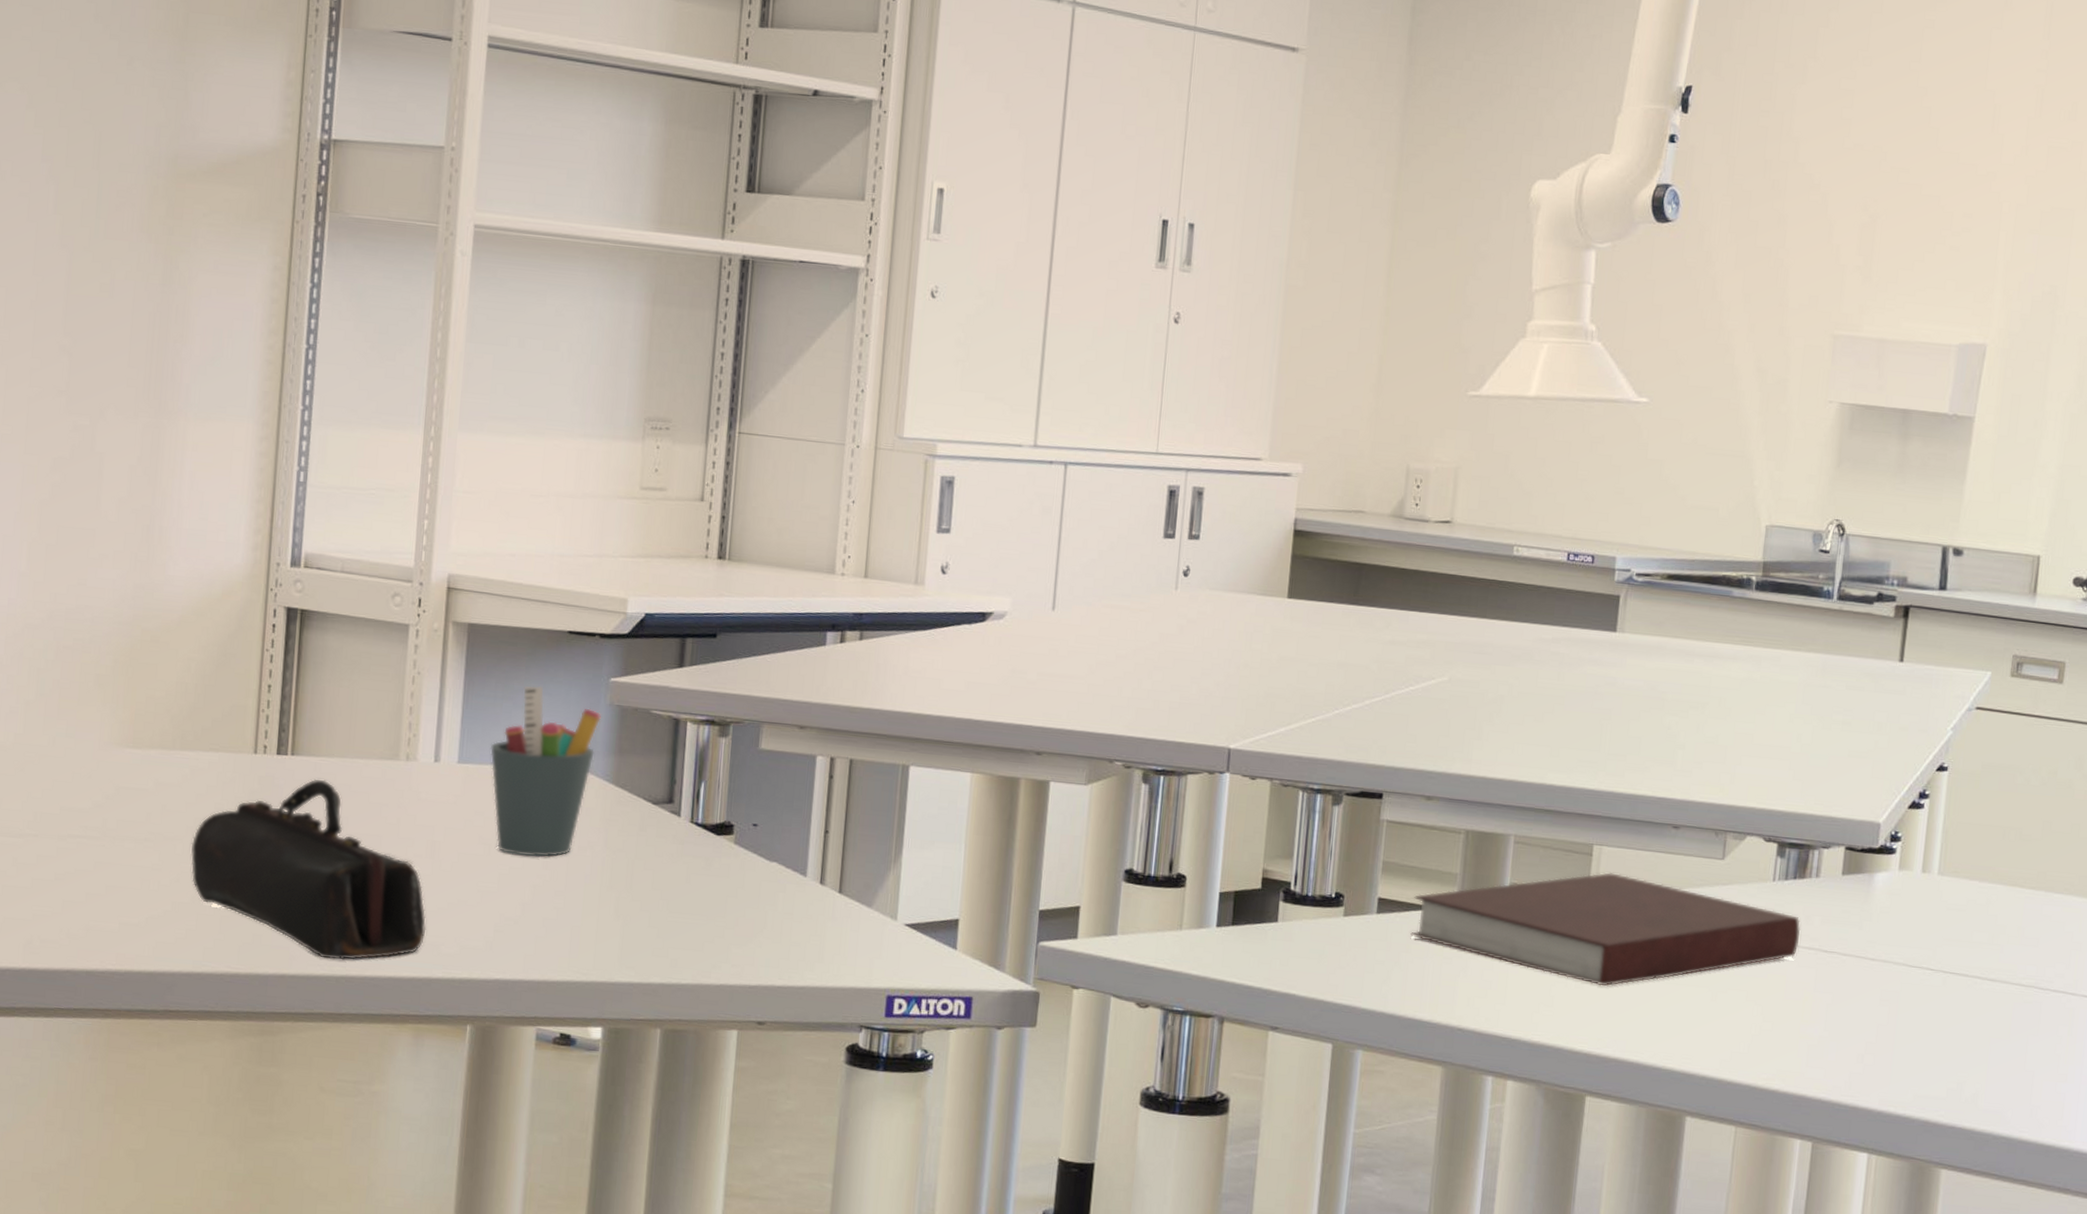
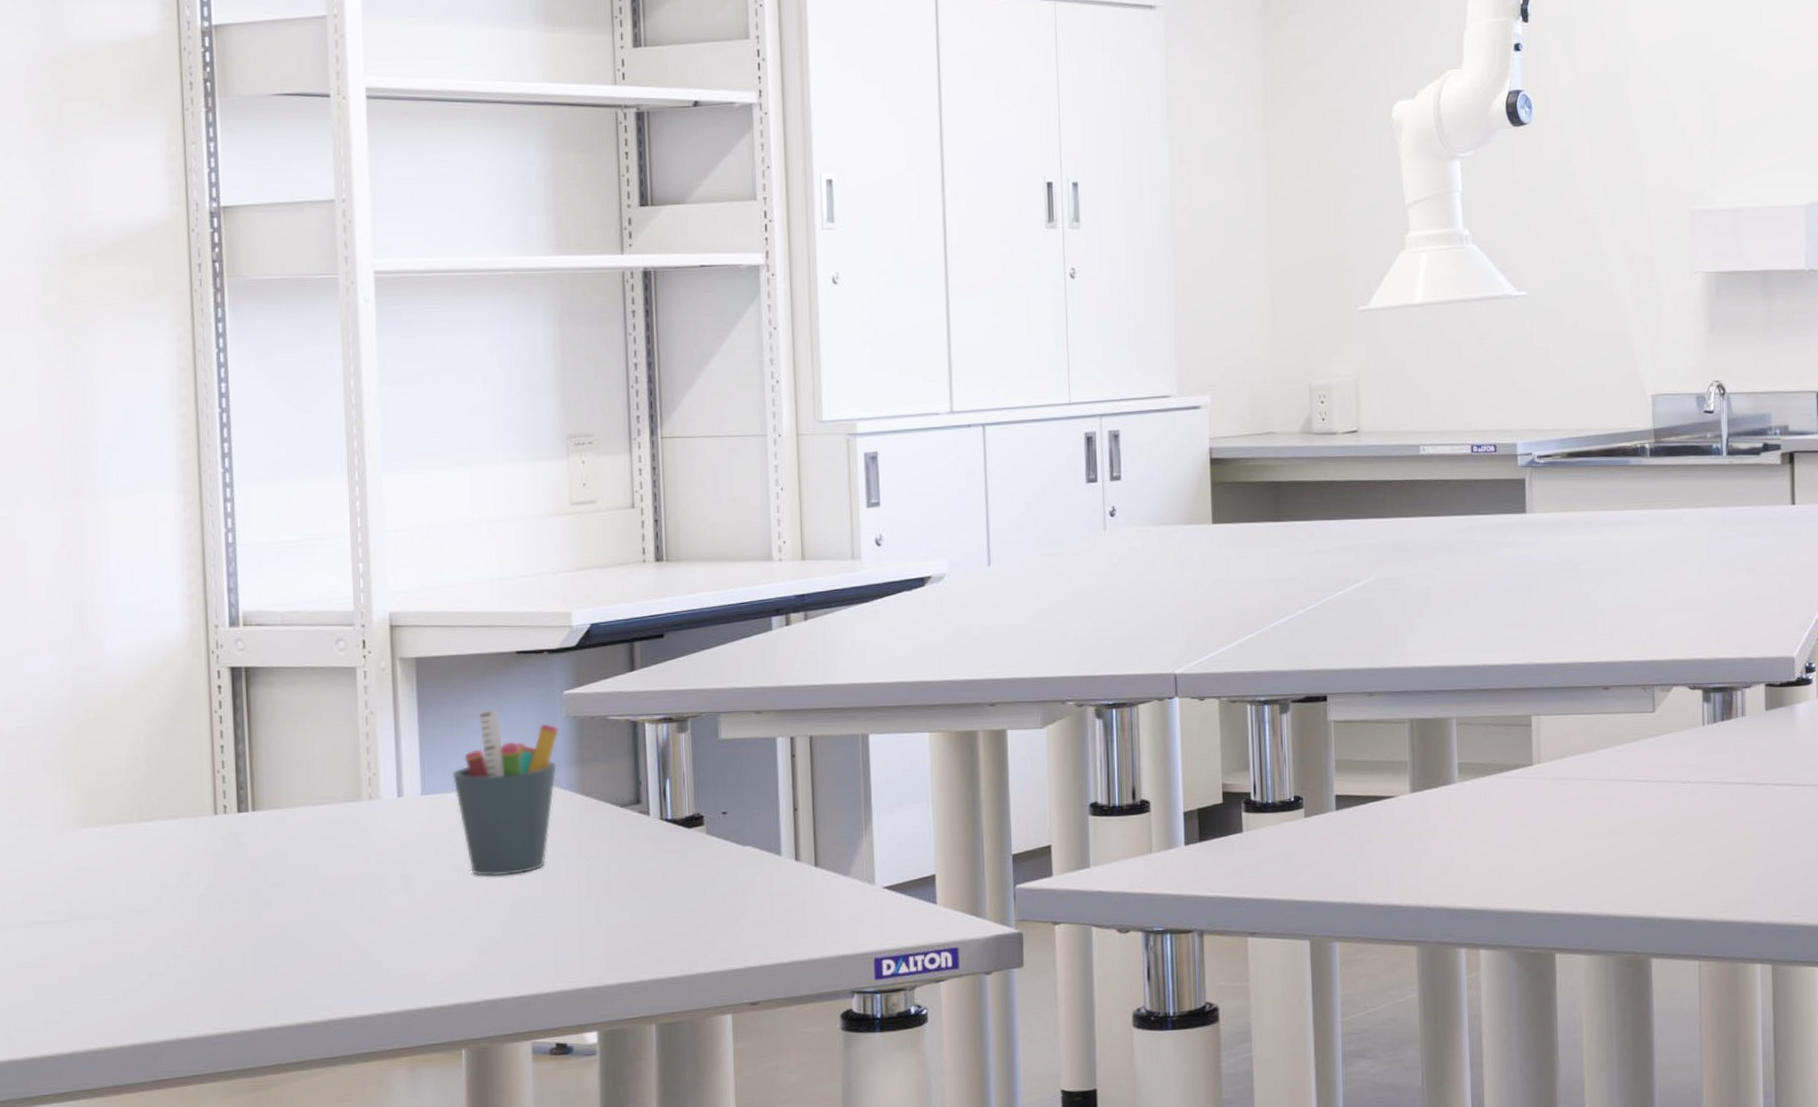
pencil case: present [191,778,426,960] -> none [161,830,409,1006]
notebook: present [1410,873,1801,987] -> none [1369,739,1735,848]

